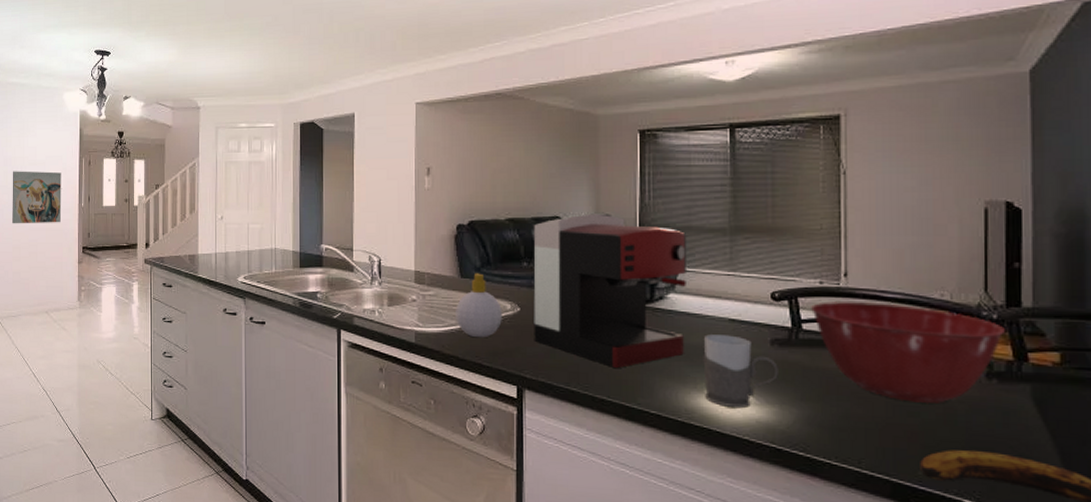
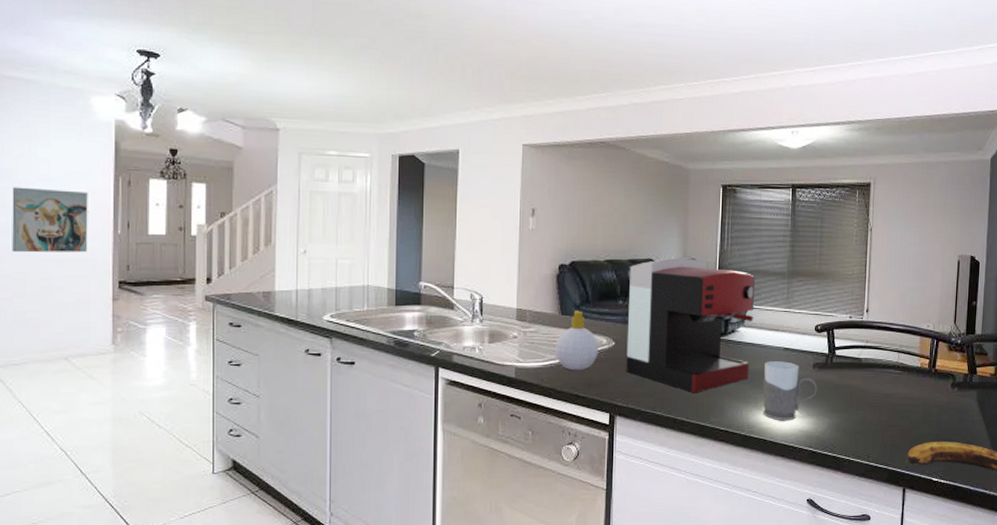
mixing bowl: present [811,302,1005,404] -> none [843,332,964,409]

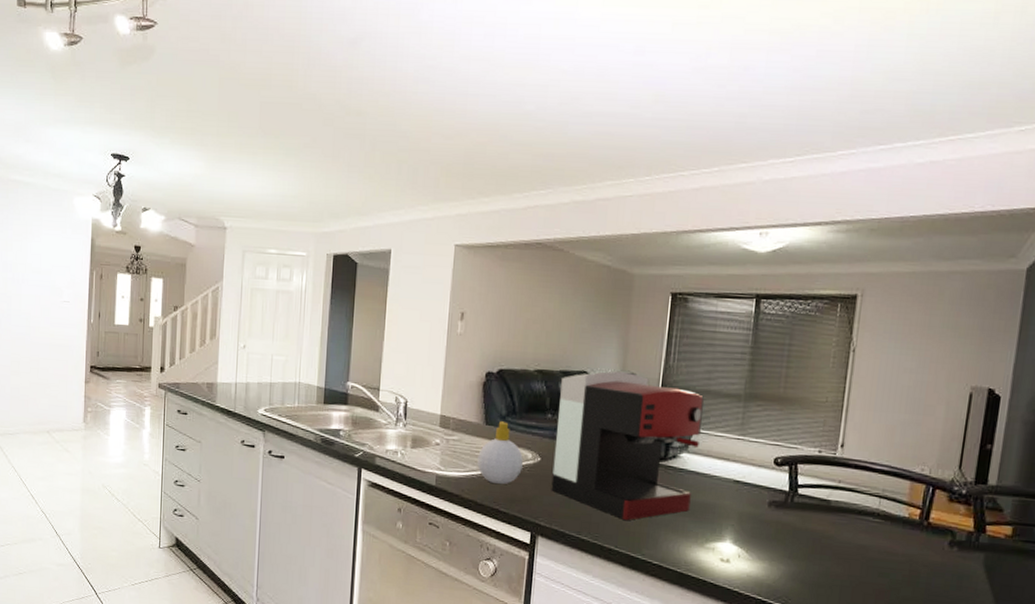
wall art: present [12,187,88,253] -> none [11,278,69,339]
mug: present [763,361,817,420] -> none [704,493,772,562]

